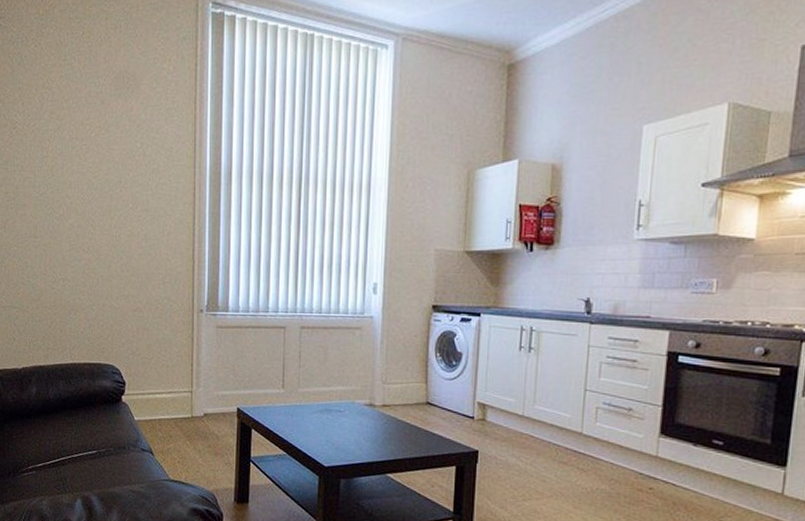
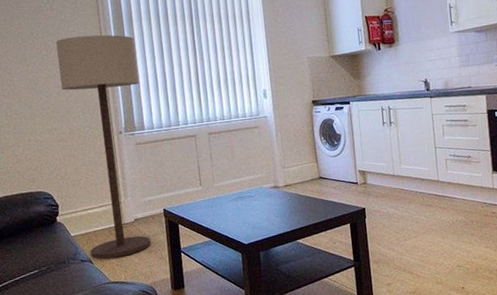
floor lamp: none [144,191,231,454] -> present [56,34,151,260]

